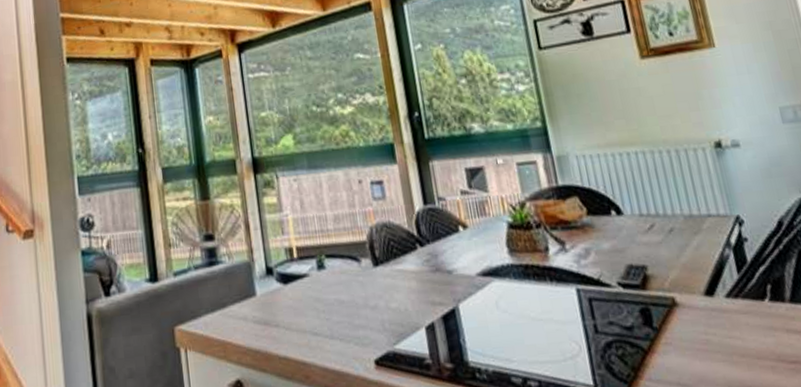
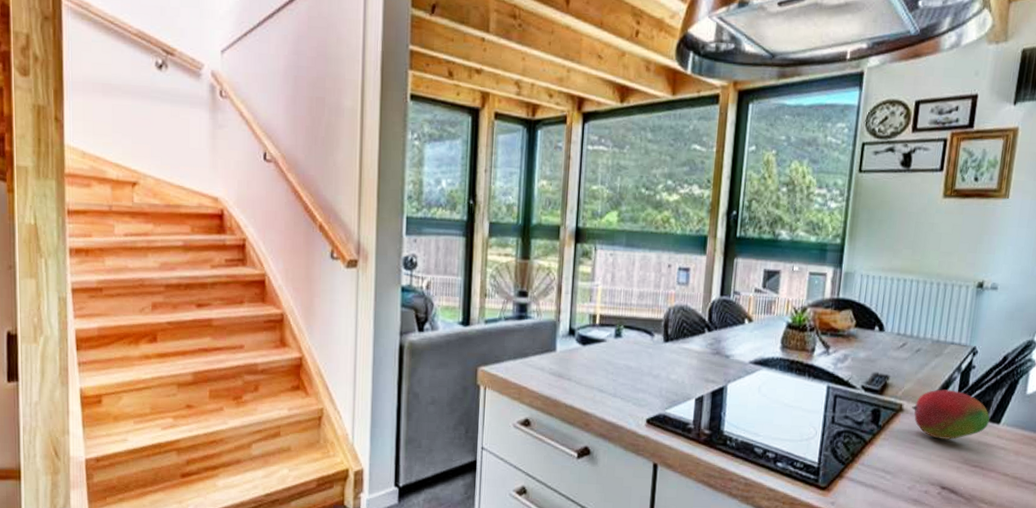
fruit: none [687,270,791,335] -> present [912,389,990,441]

